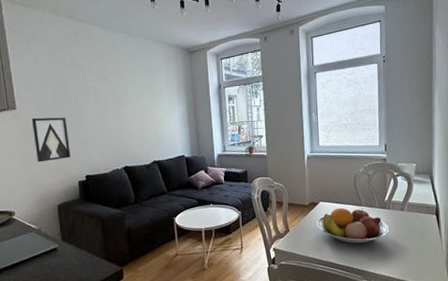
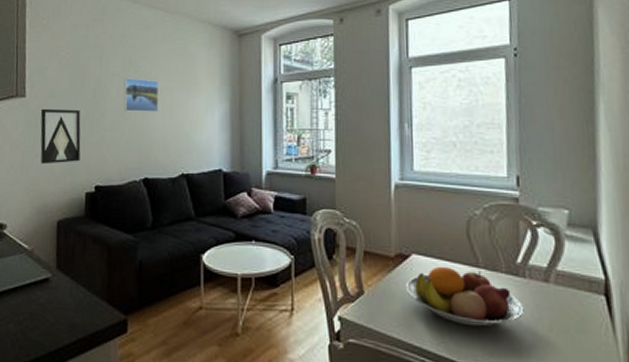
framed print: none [100,89,131,117] -> present [123,77,159,112]

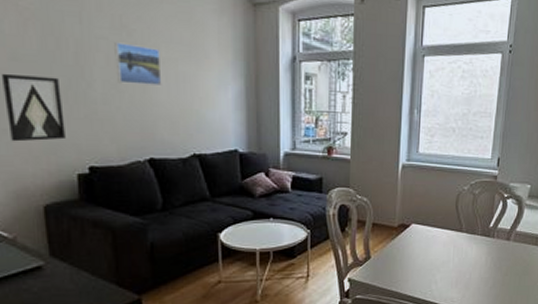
fruit bowl: present [405,266,525,327] -> none [404,232,491,277]

